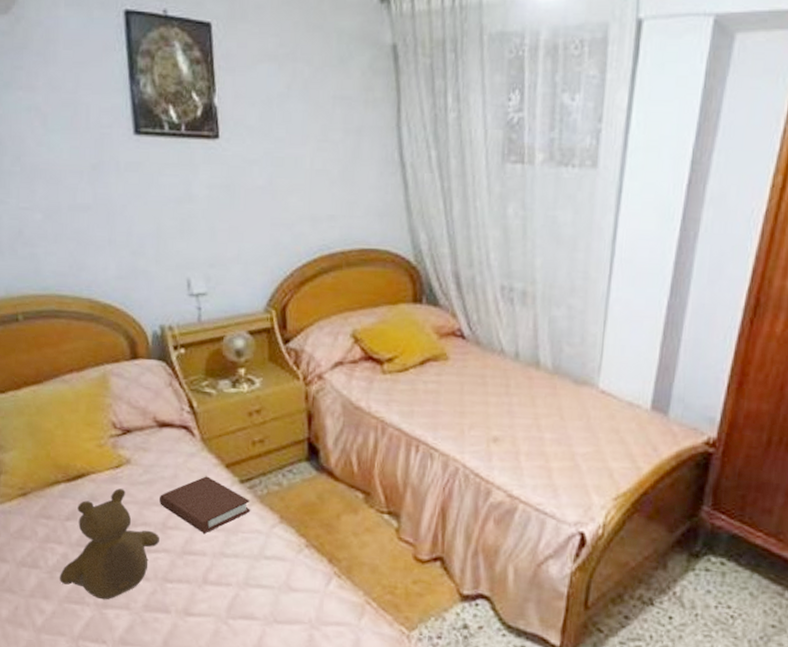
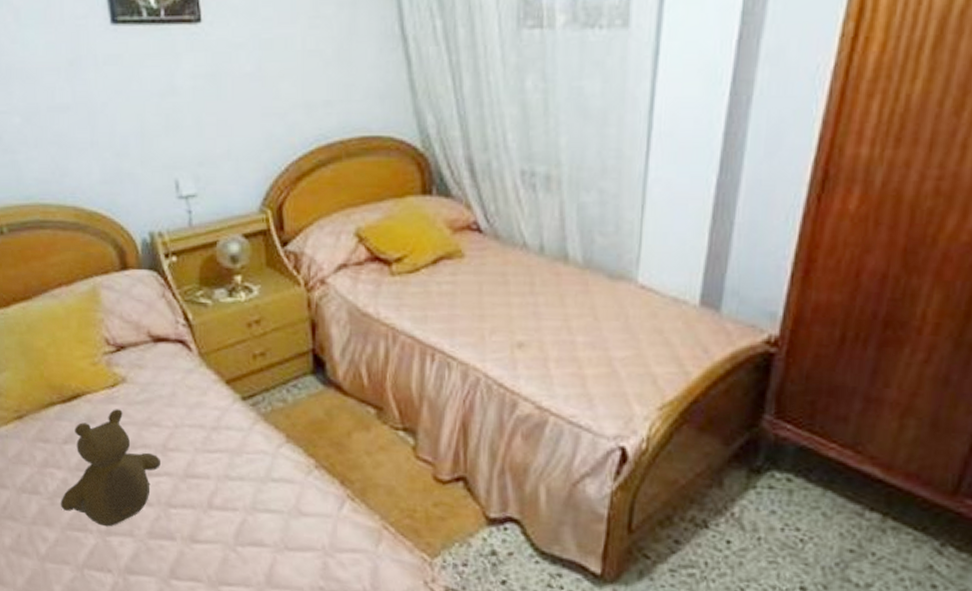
book: present [160,476,251,533] -> none [159,393,255,455]

